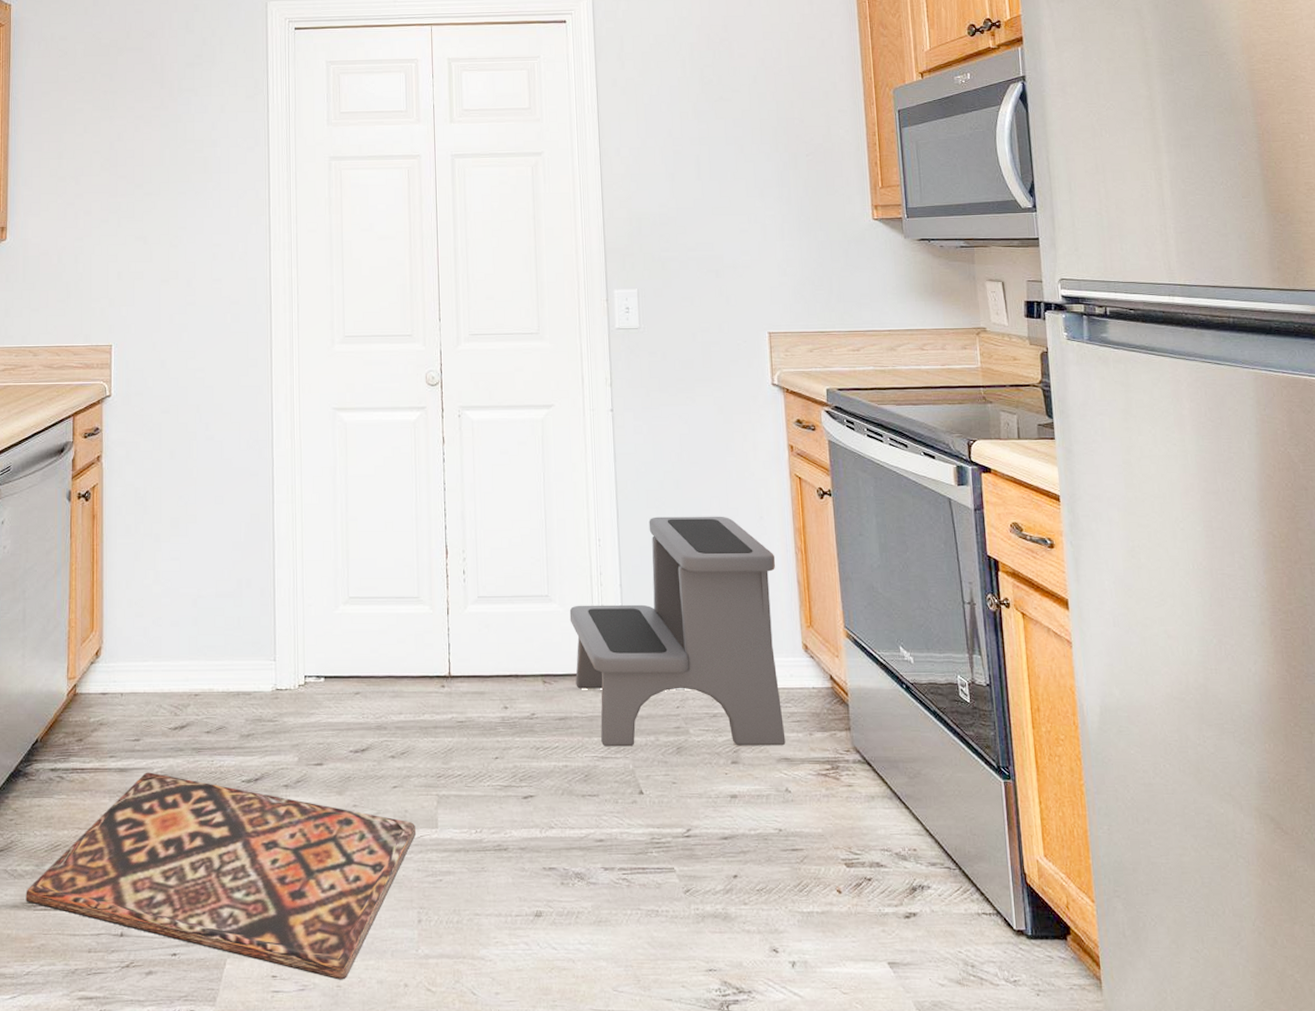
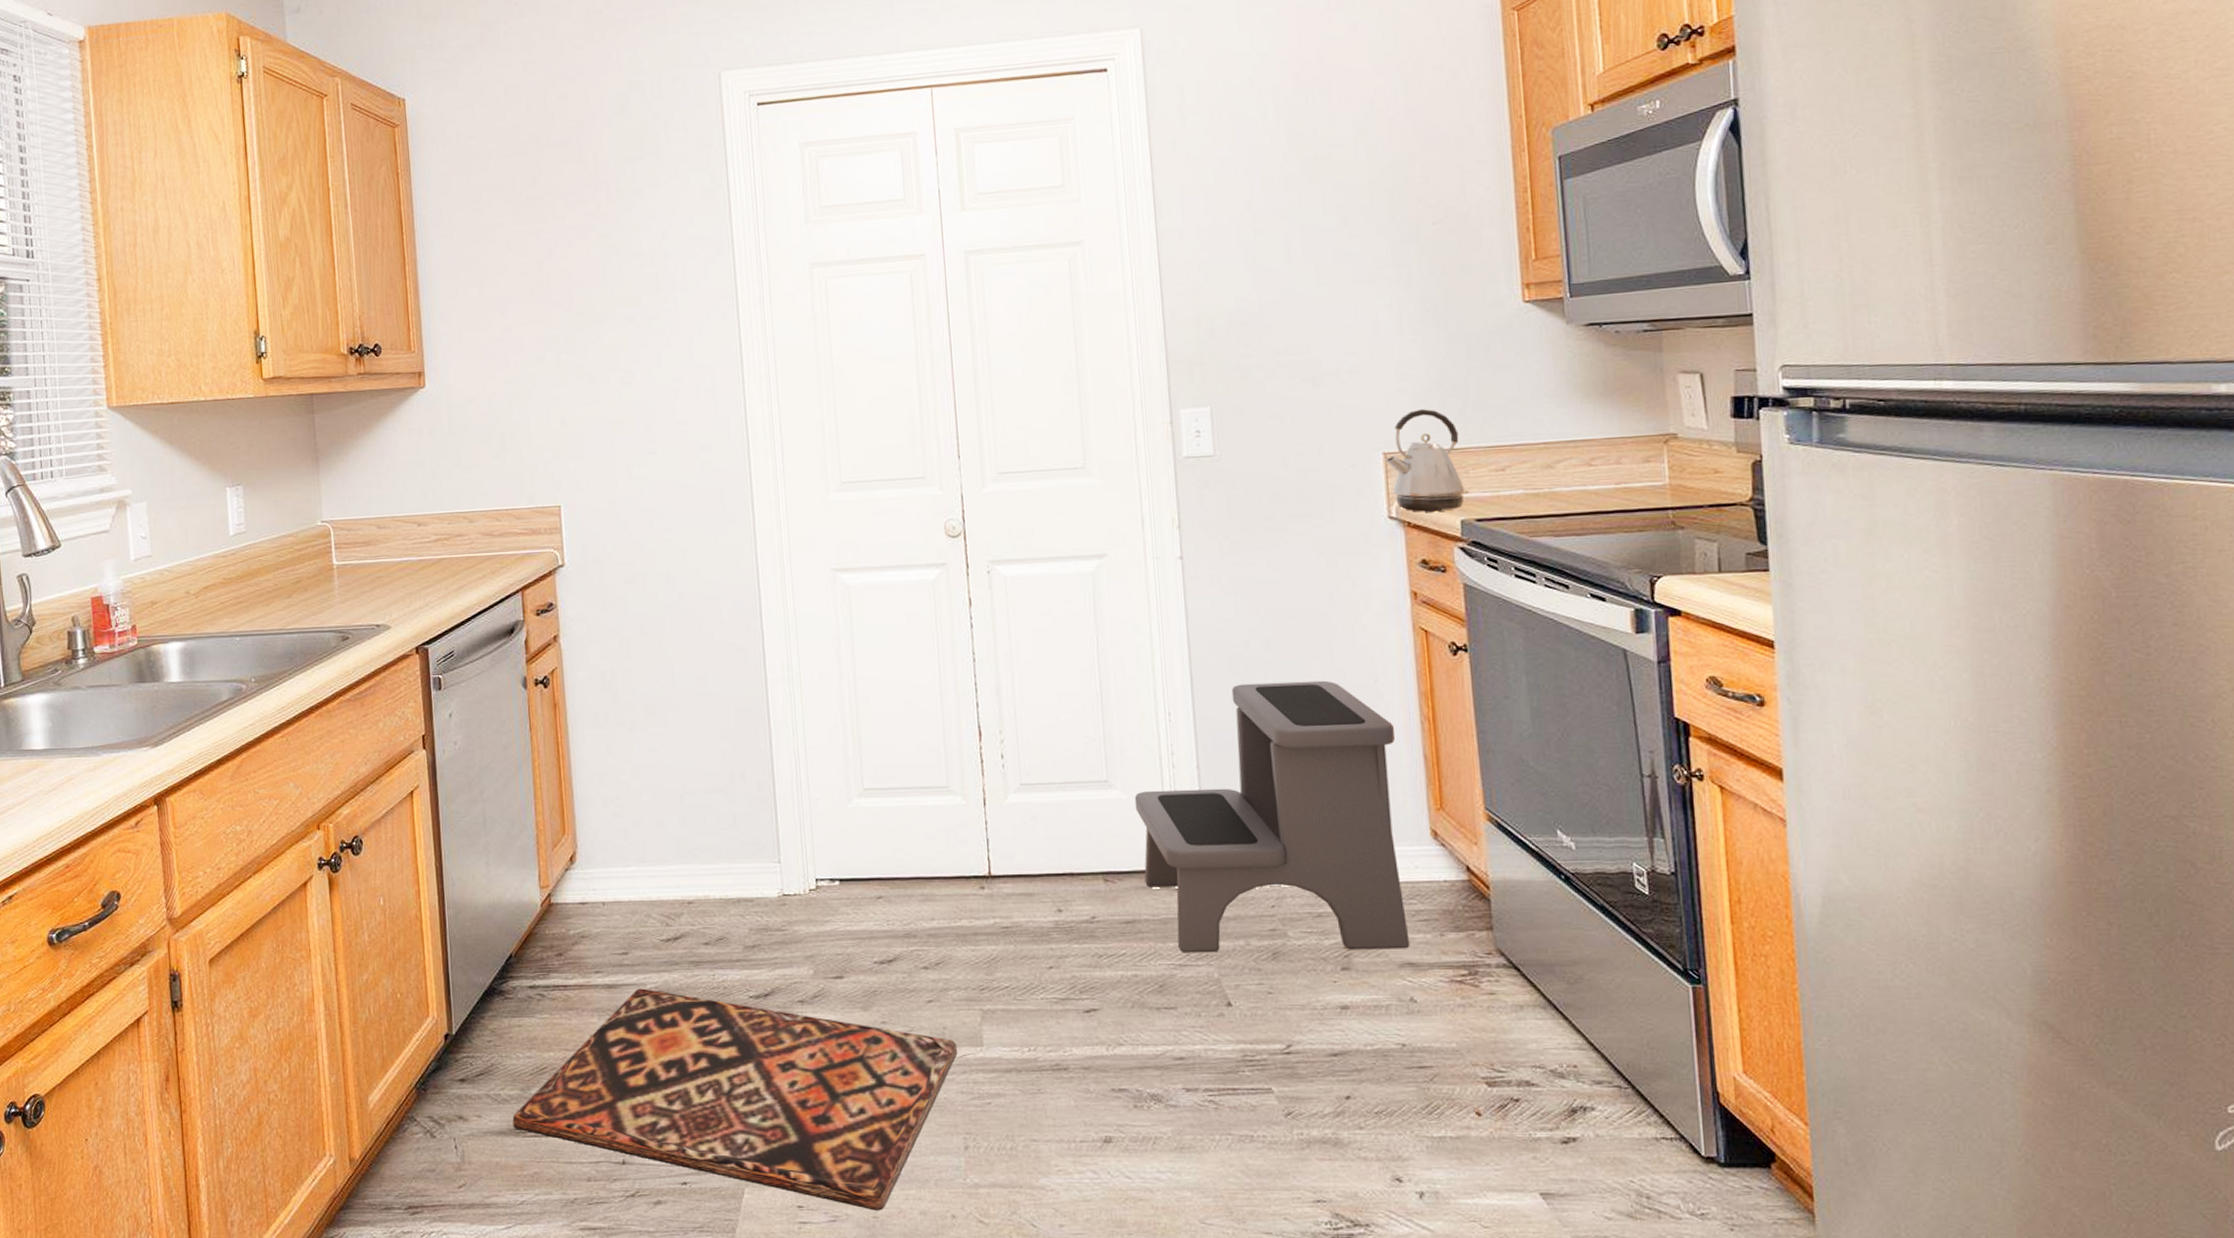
kettle: none [770,299,833,382] -> present [1385,409,1469,512]

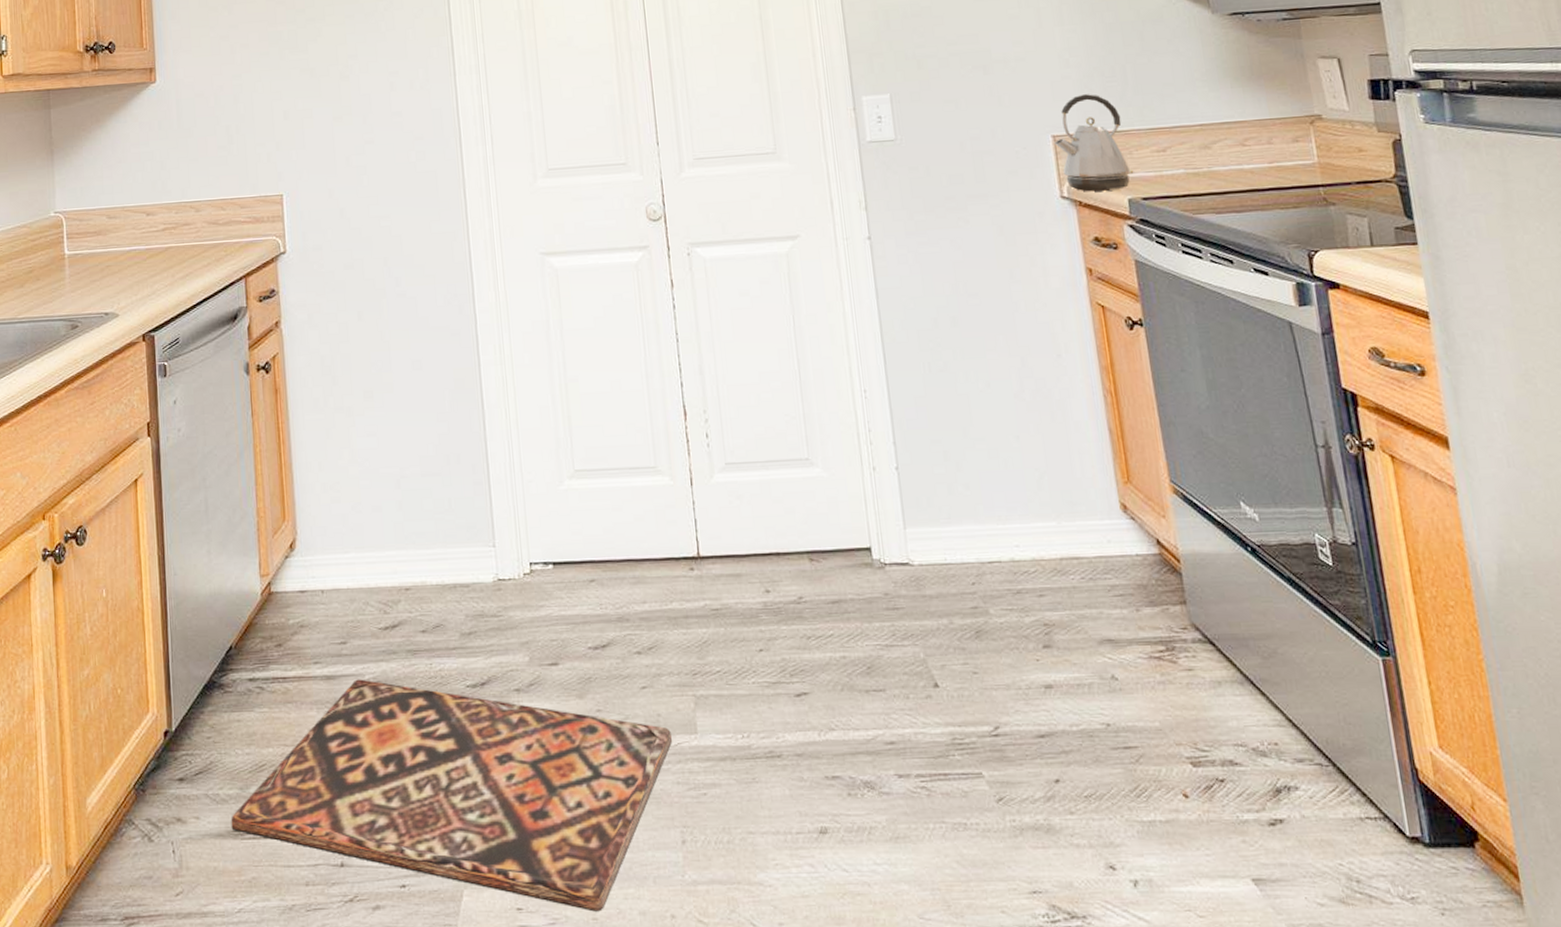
step stool: present [1134,680,1410,953] -> none [835,356,1108,633]

